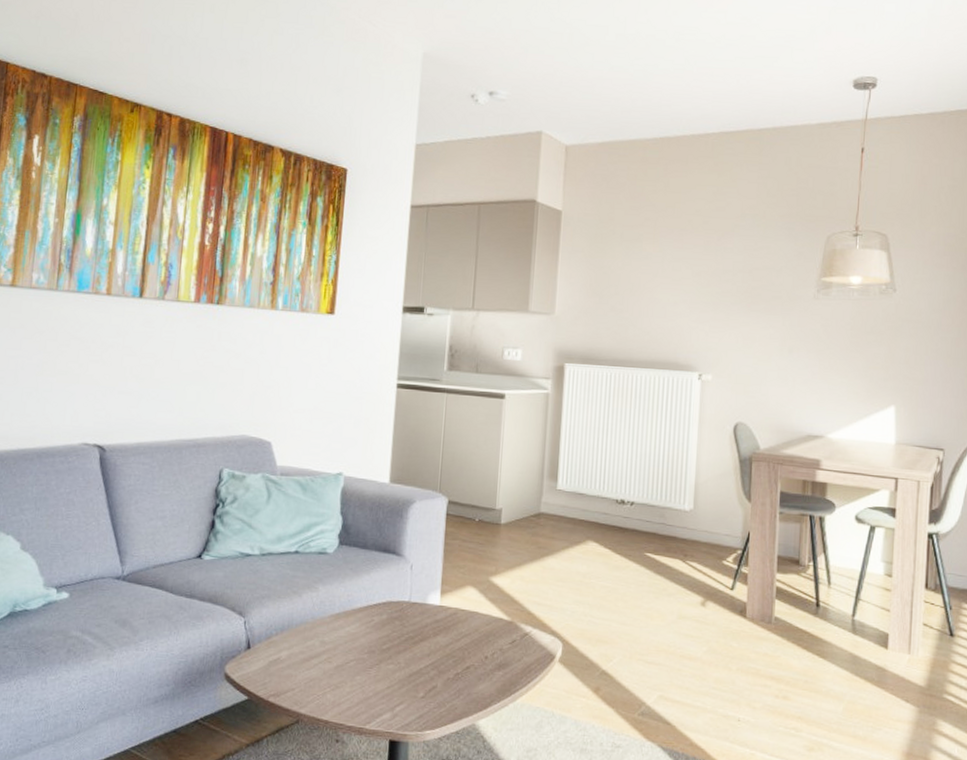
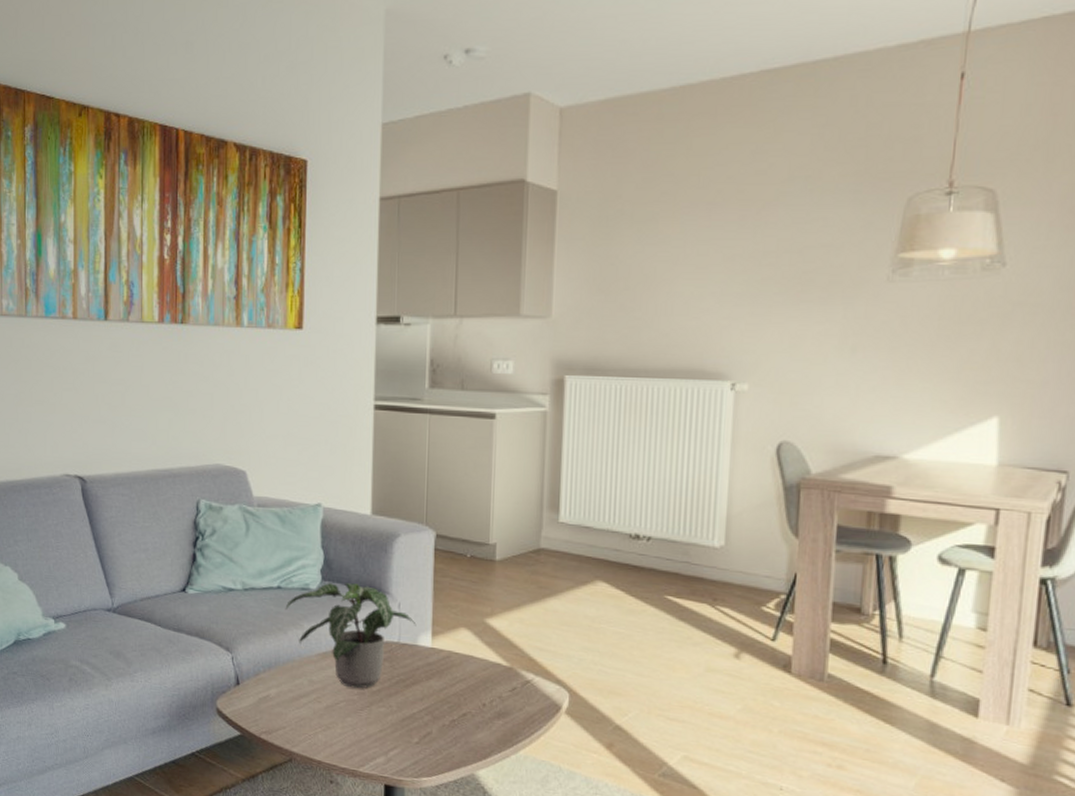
potted plant: none [301,547,427,648] -> present [285,583,417,689]

